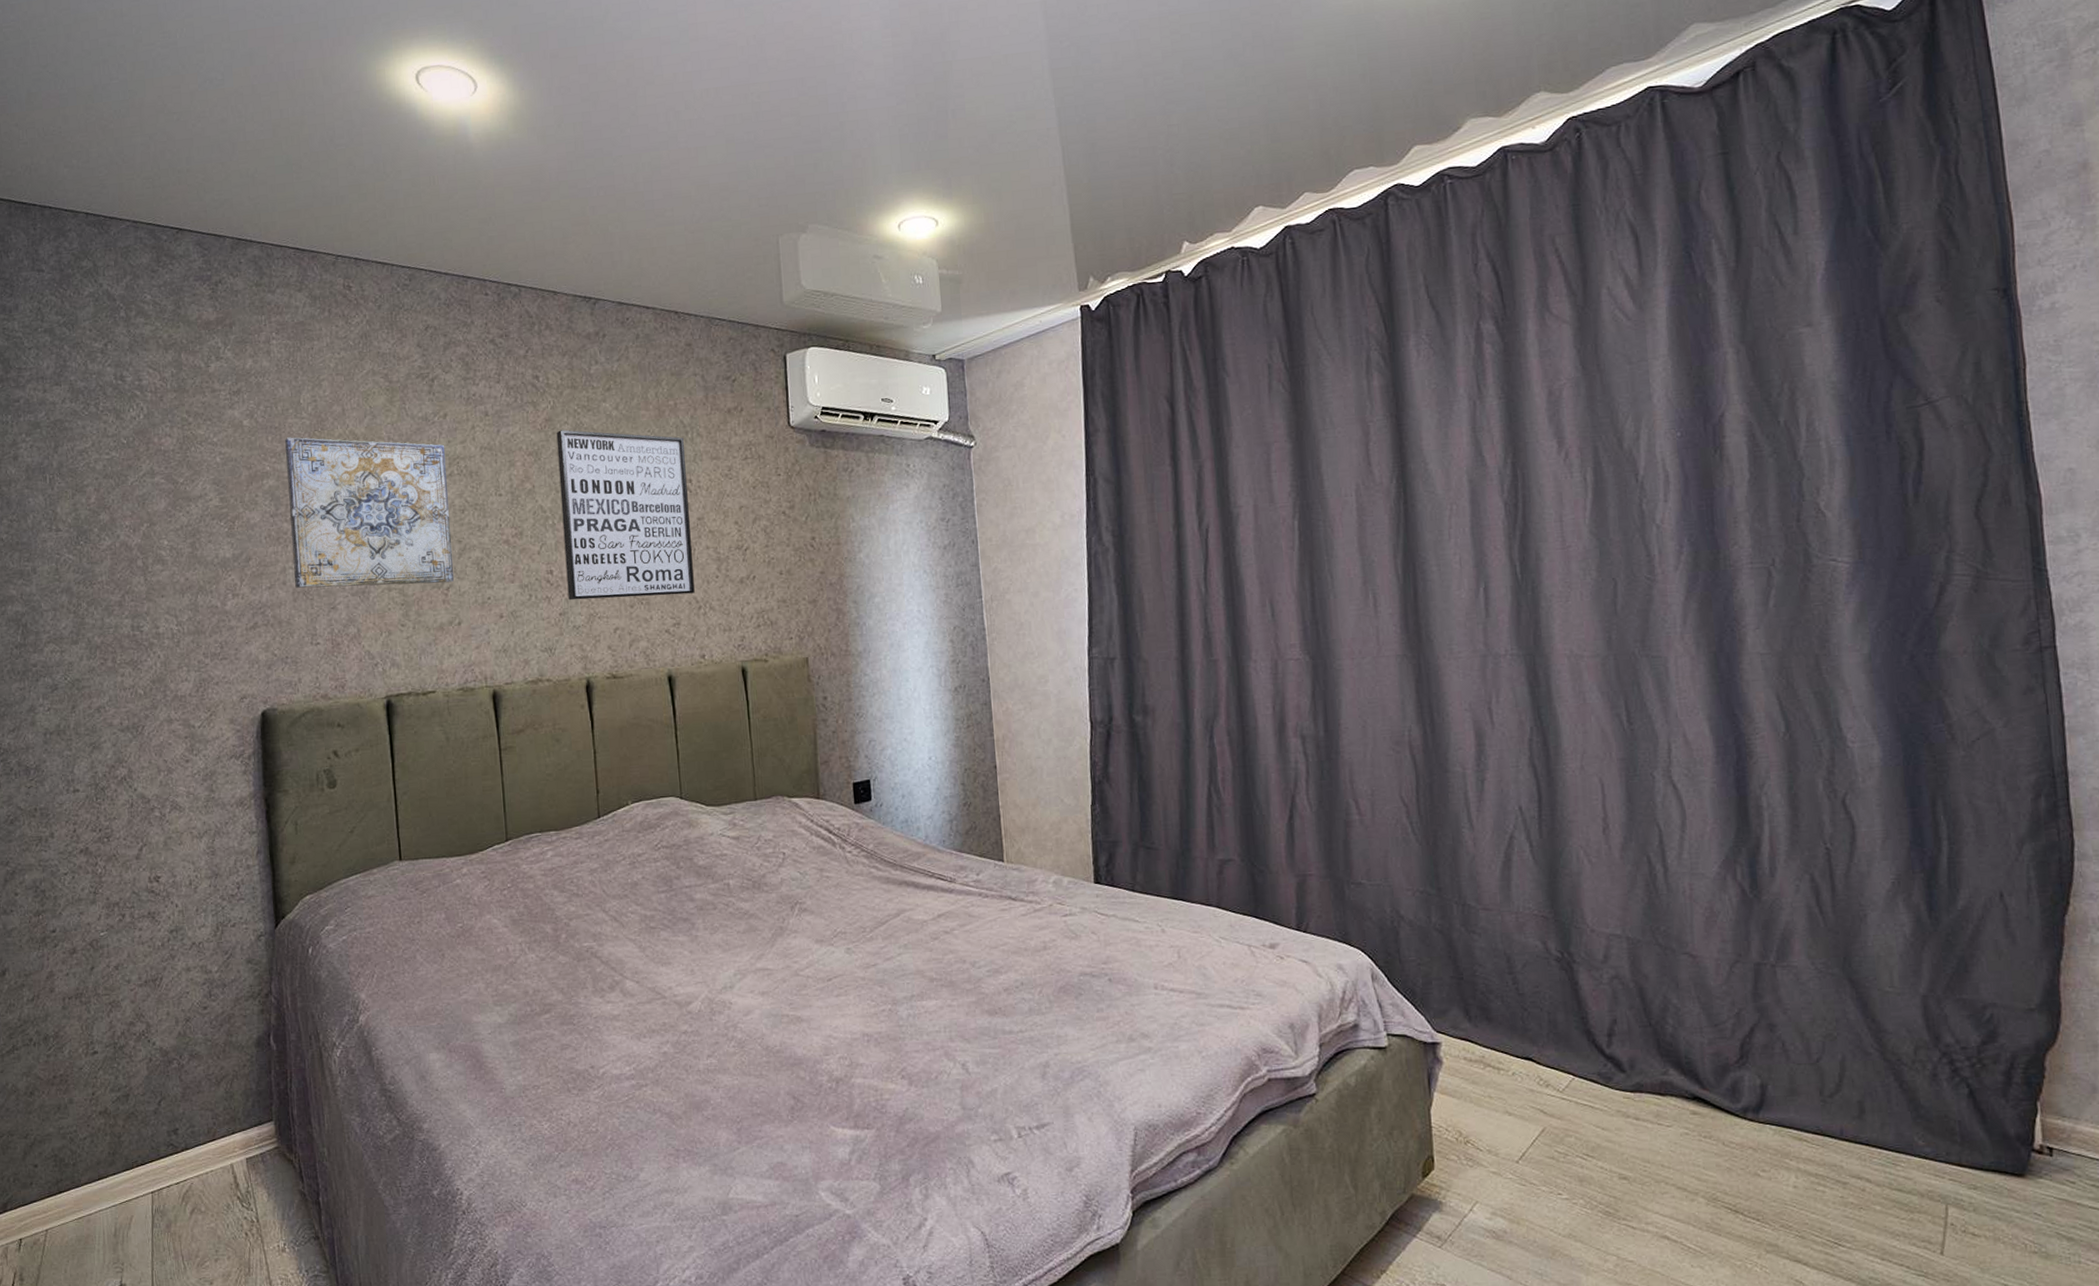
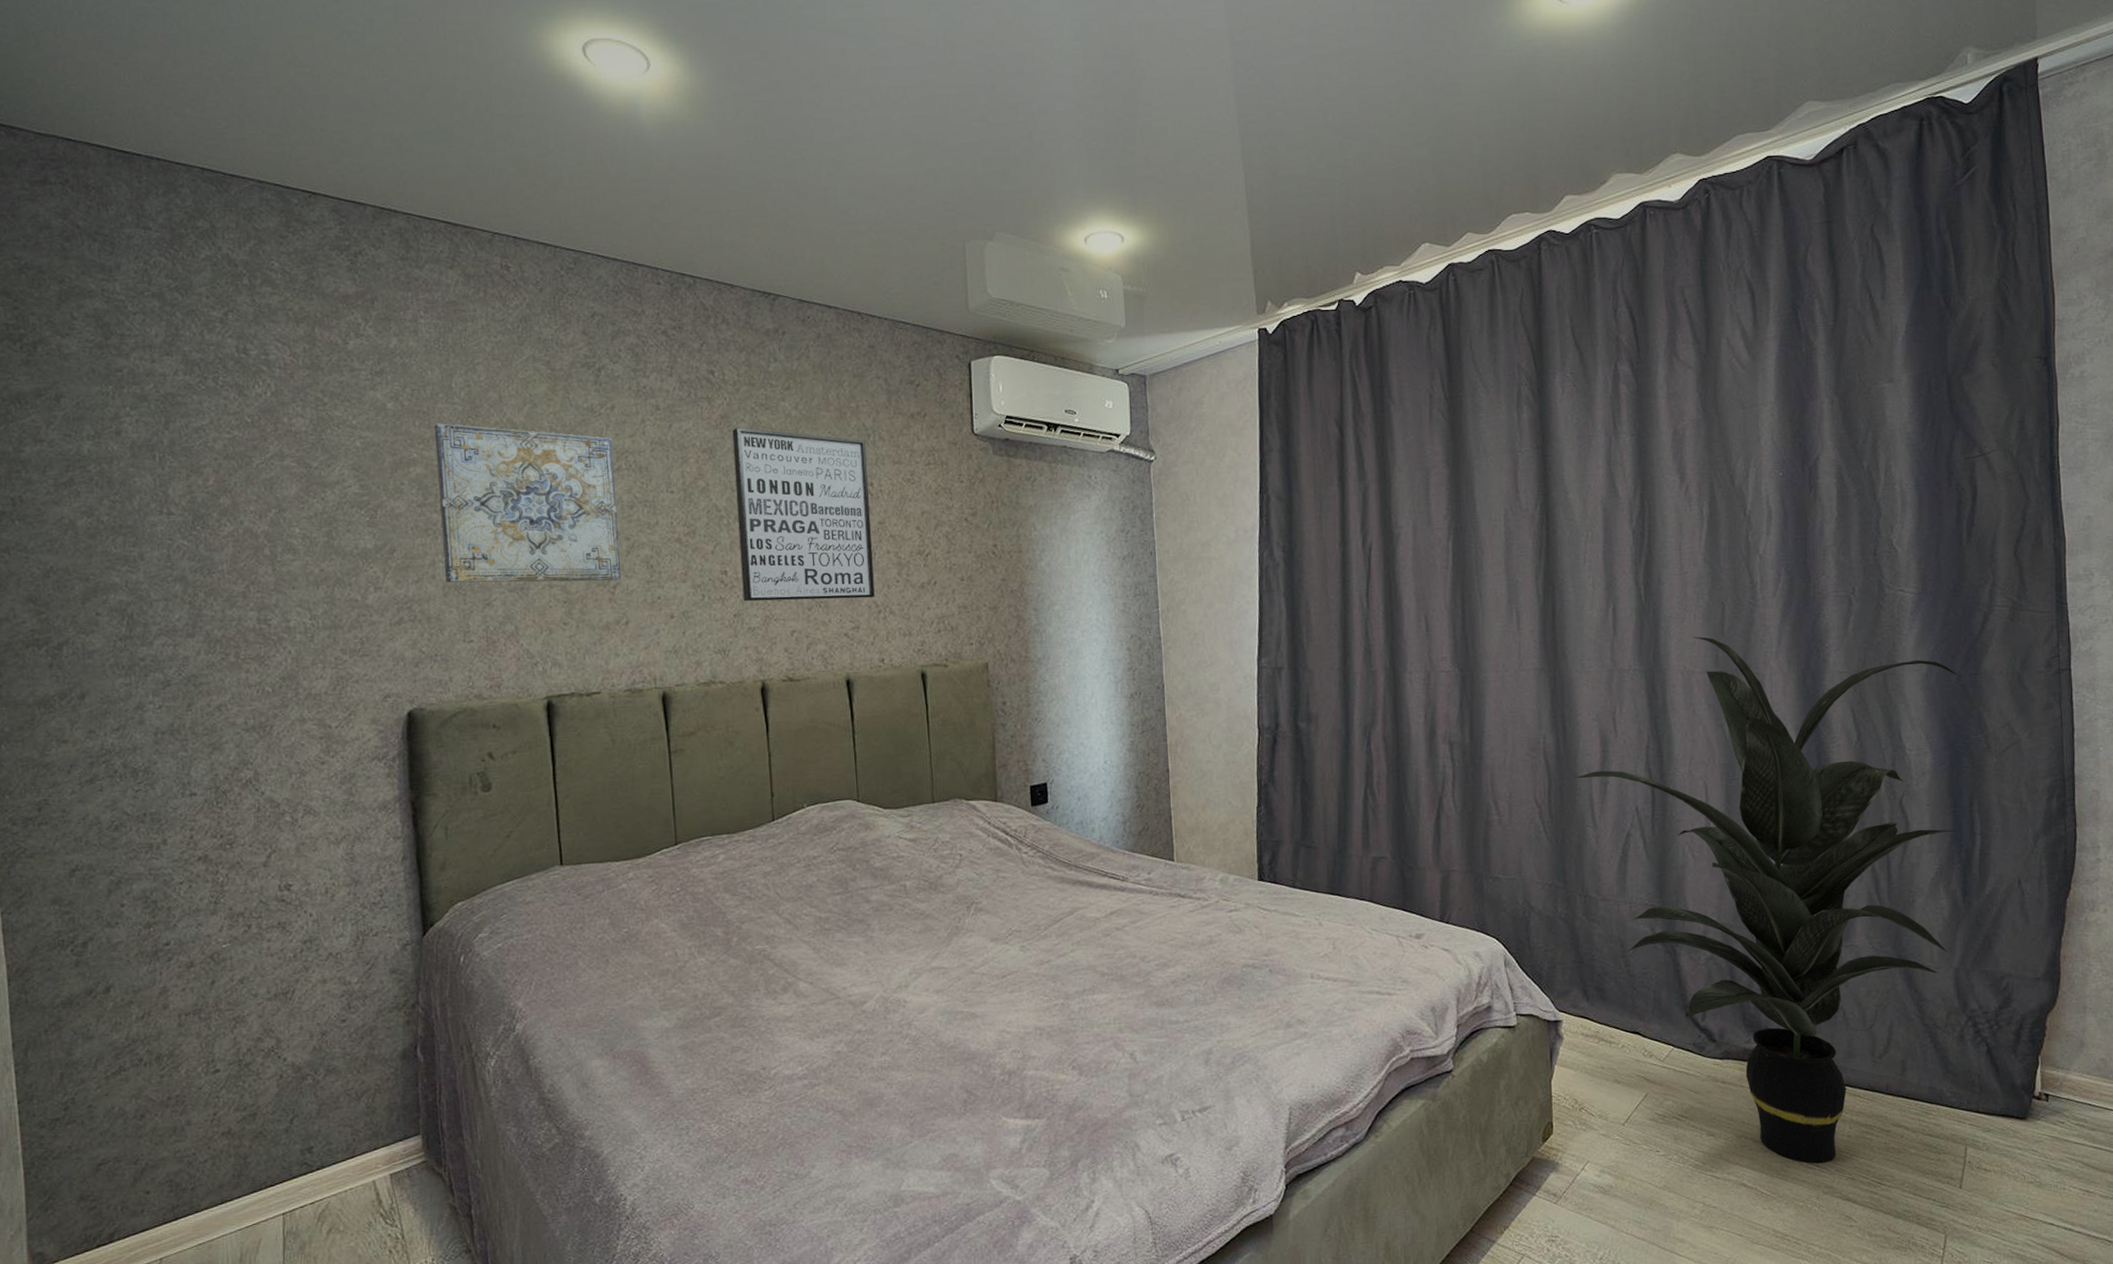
indoor plant: none [1445,617,1917,1218] -> present [1574,637,1959,1164]

